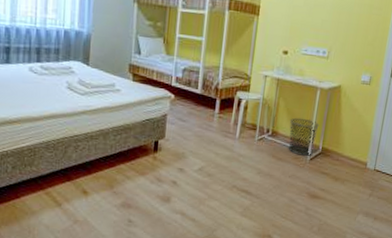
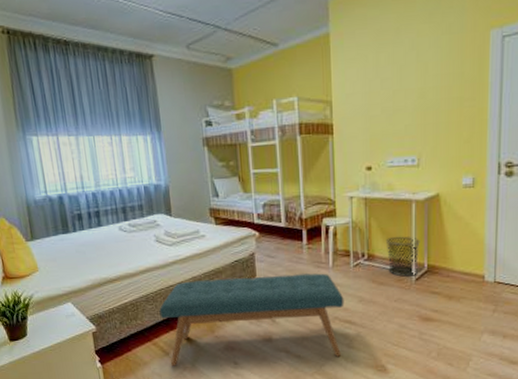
bench: none [58,133,245,223] -> present [159,273,344,366]

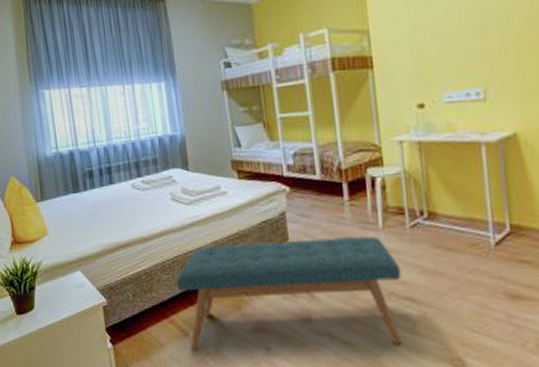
waste bin: present [385,236,420,277] -> none [449,188,497,240]

